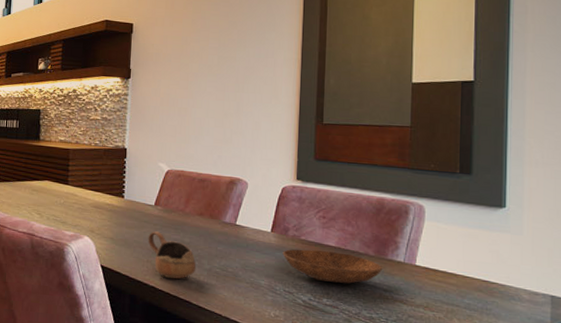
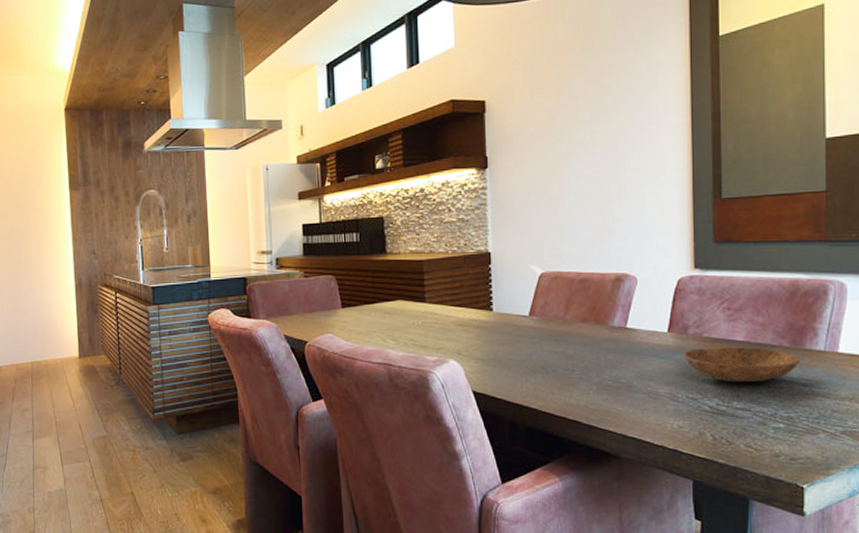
cup: present [148,231,197,279] -> none [524,346,584,398]

